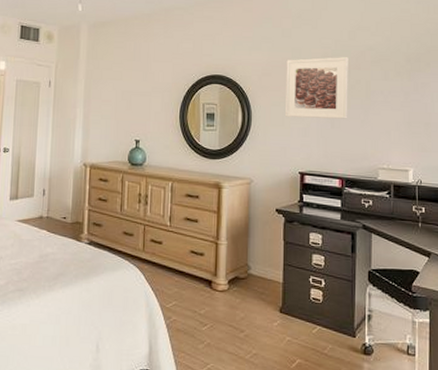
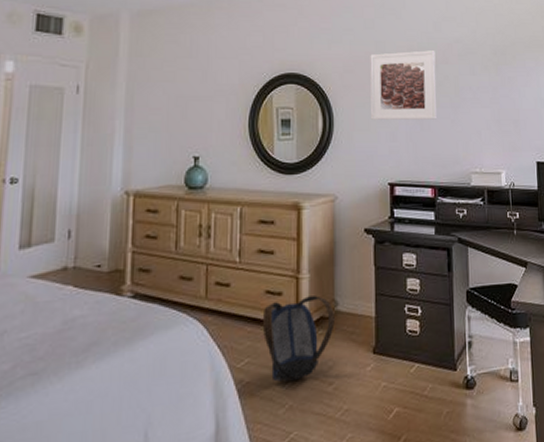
backpack: none [187,259,247,324] -> present [262,295,335,382]

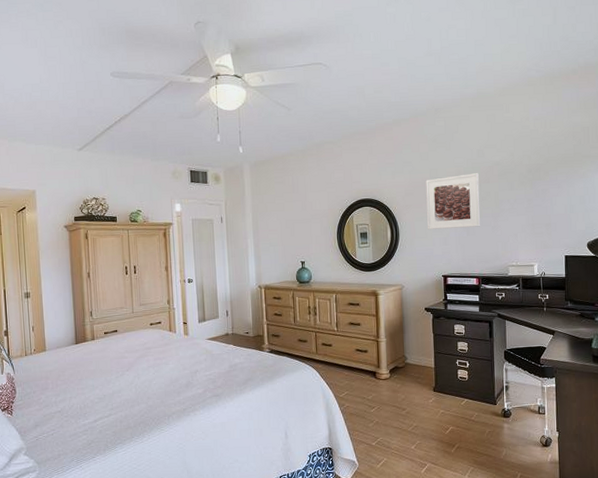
backpack: present [262,295,335,382] -> none [355,353,405,407]

